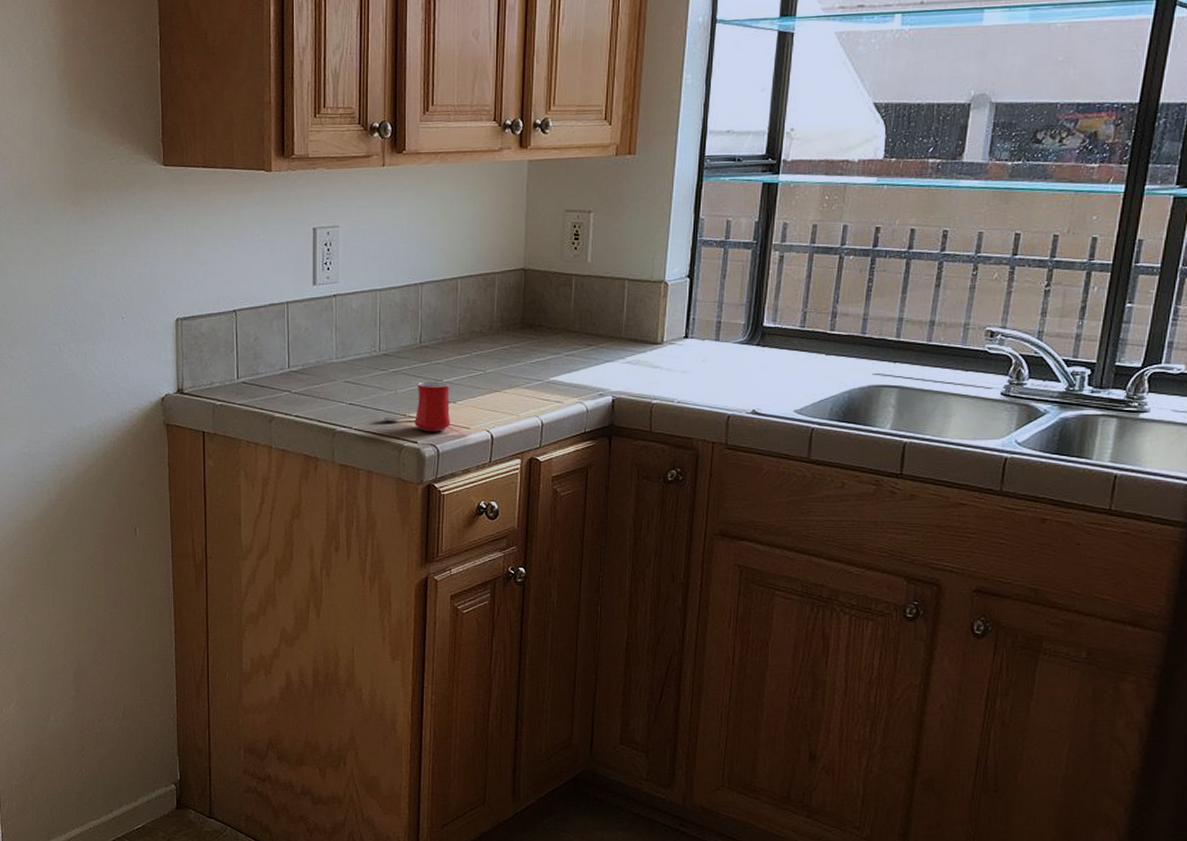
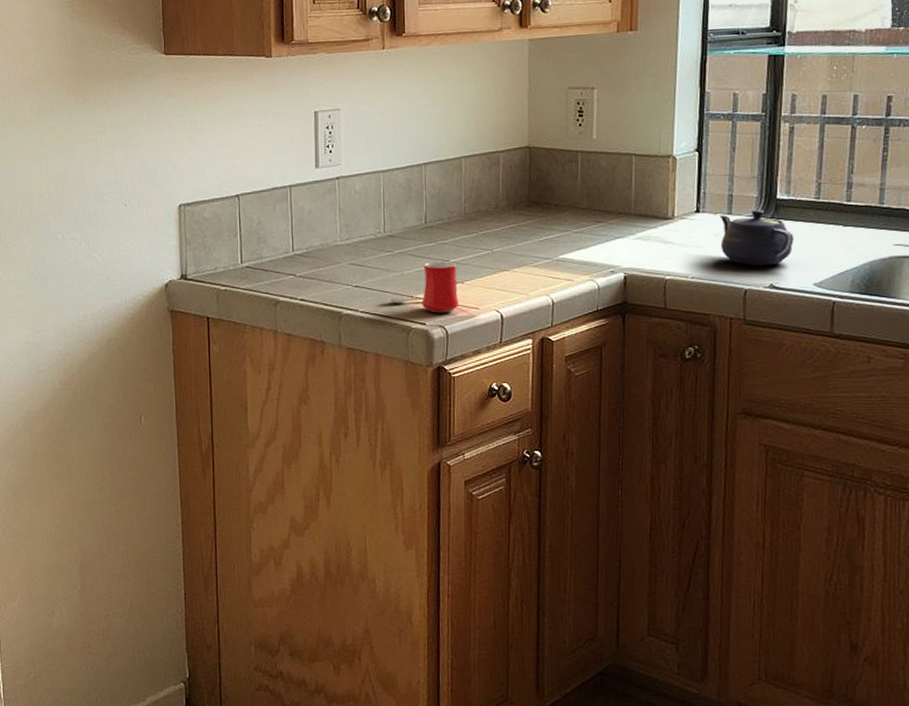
teapot: none [706,337,777,391] -> present [719,210,794,265]

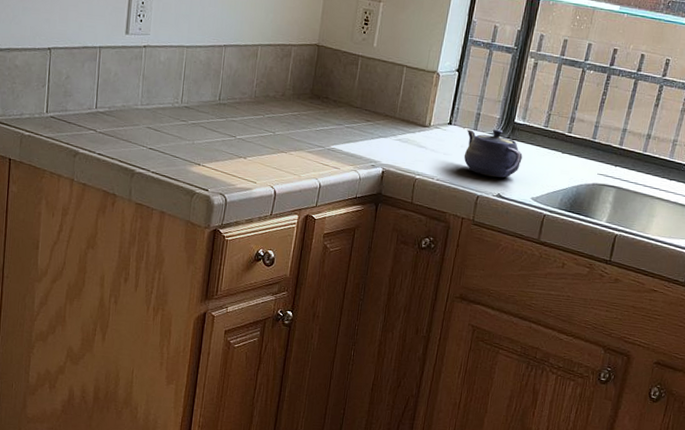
mug: present [387,261,459,313] -> none [177,135,242,183]

